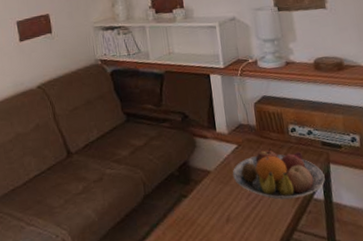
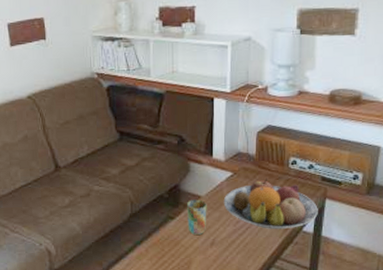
cup: none [198,174,220,212] -> present [187,199,207,235]

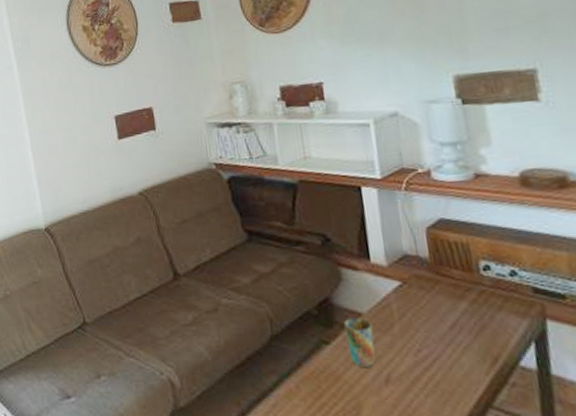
fruit bowl: present [223,178,318,230] -> none [394,289,539,364]

